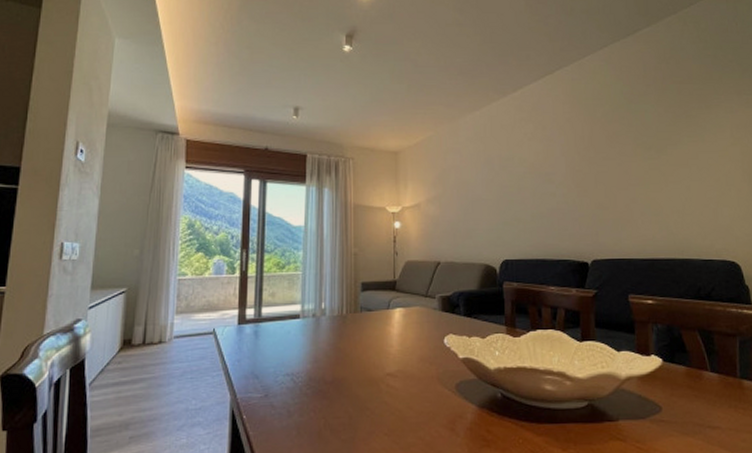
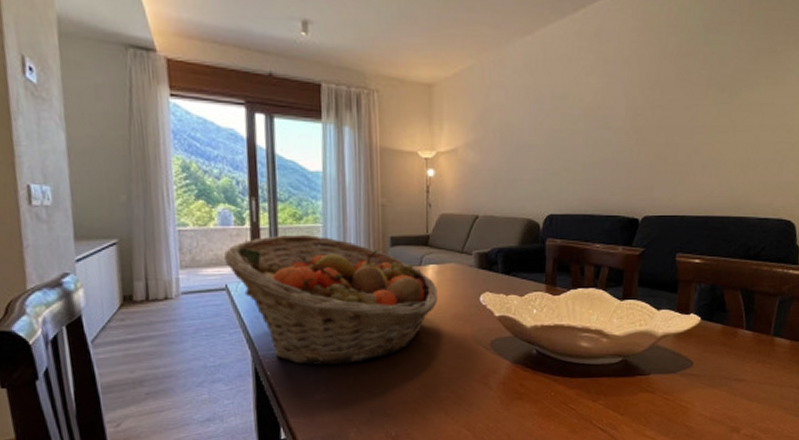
fruit basket: none [214,281,404,409] -> present [223,234,438,365]

